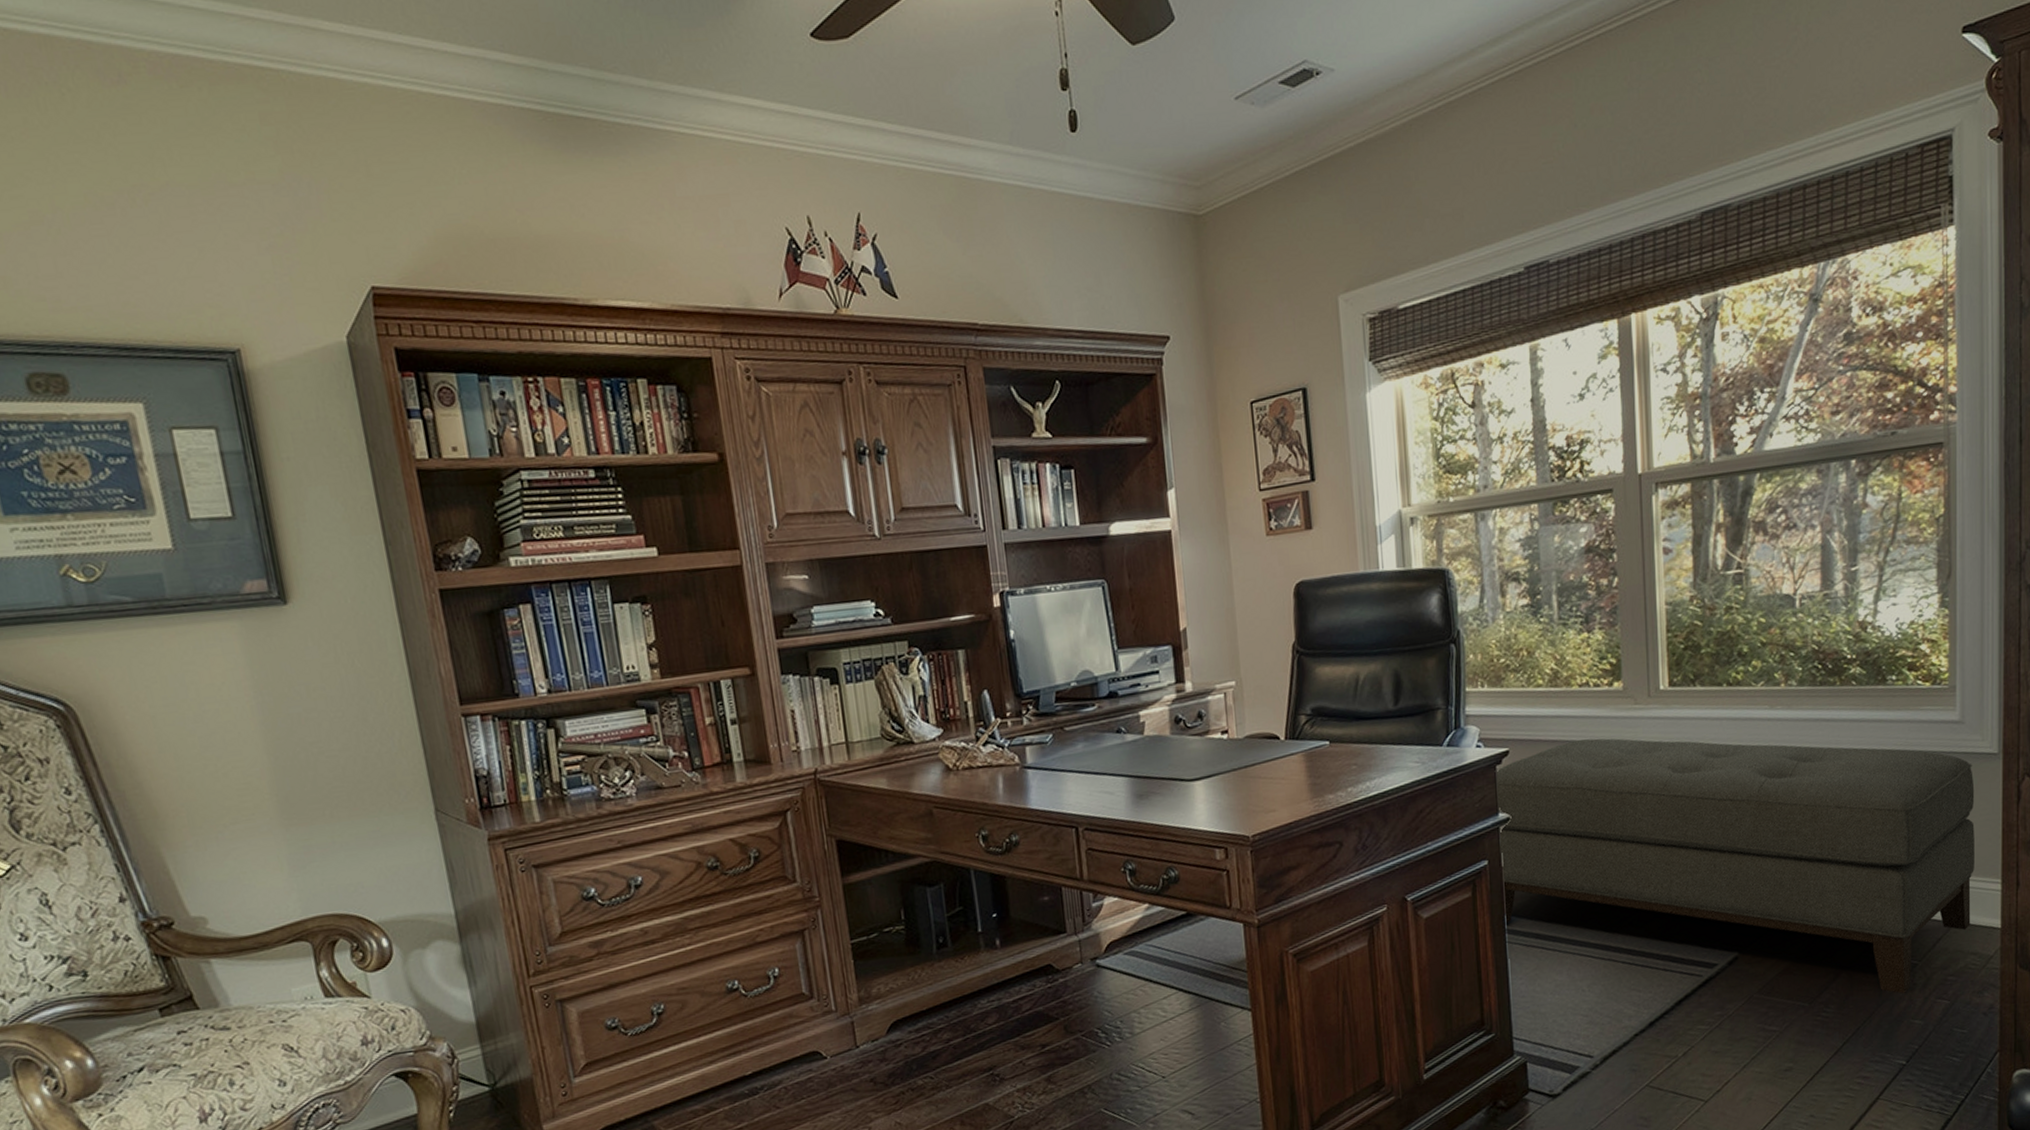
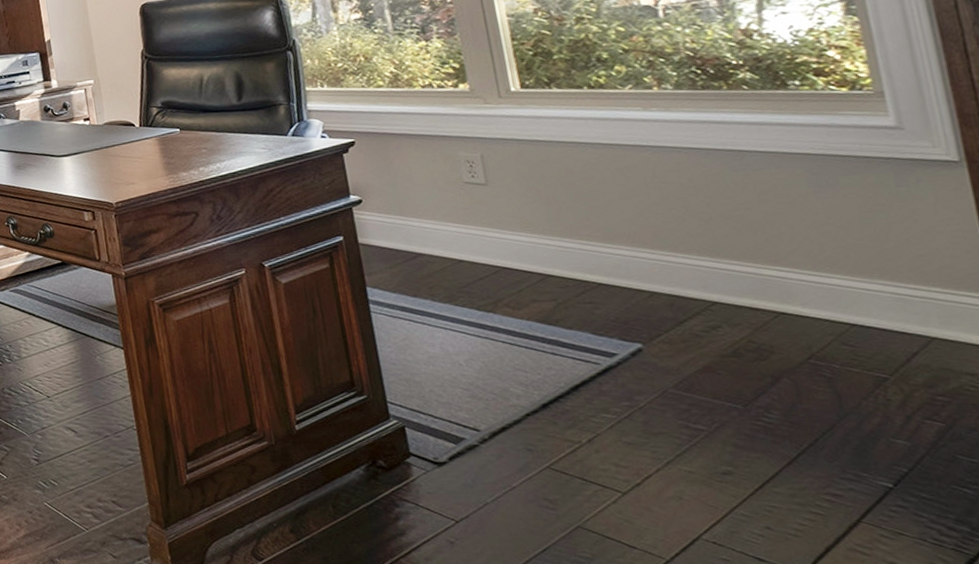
ottoman: present [1494,738,1975,994] -> none [341,133,958,408]

